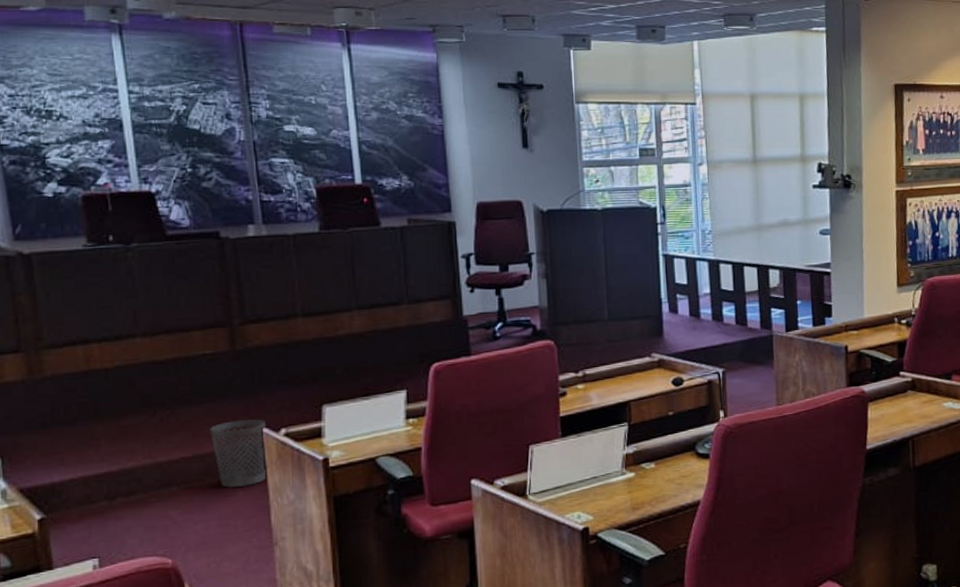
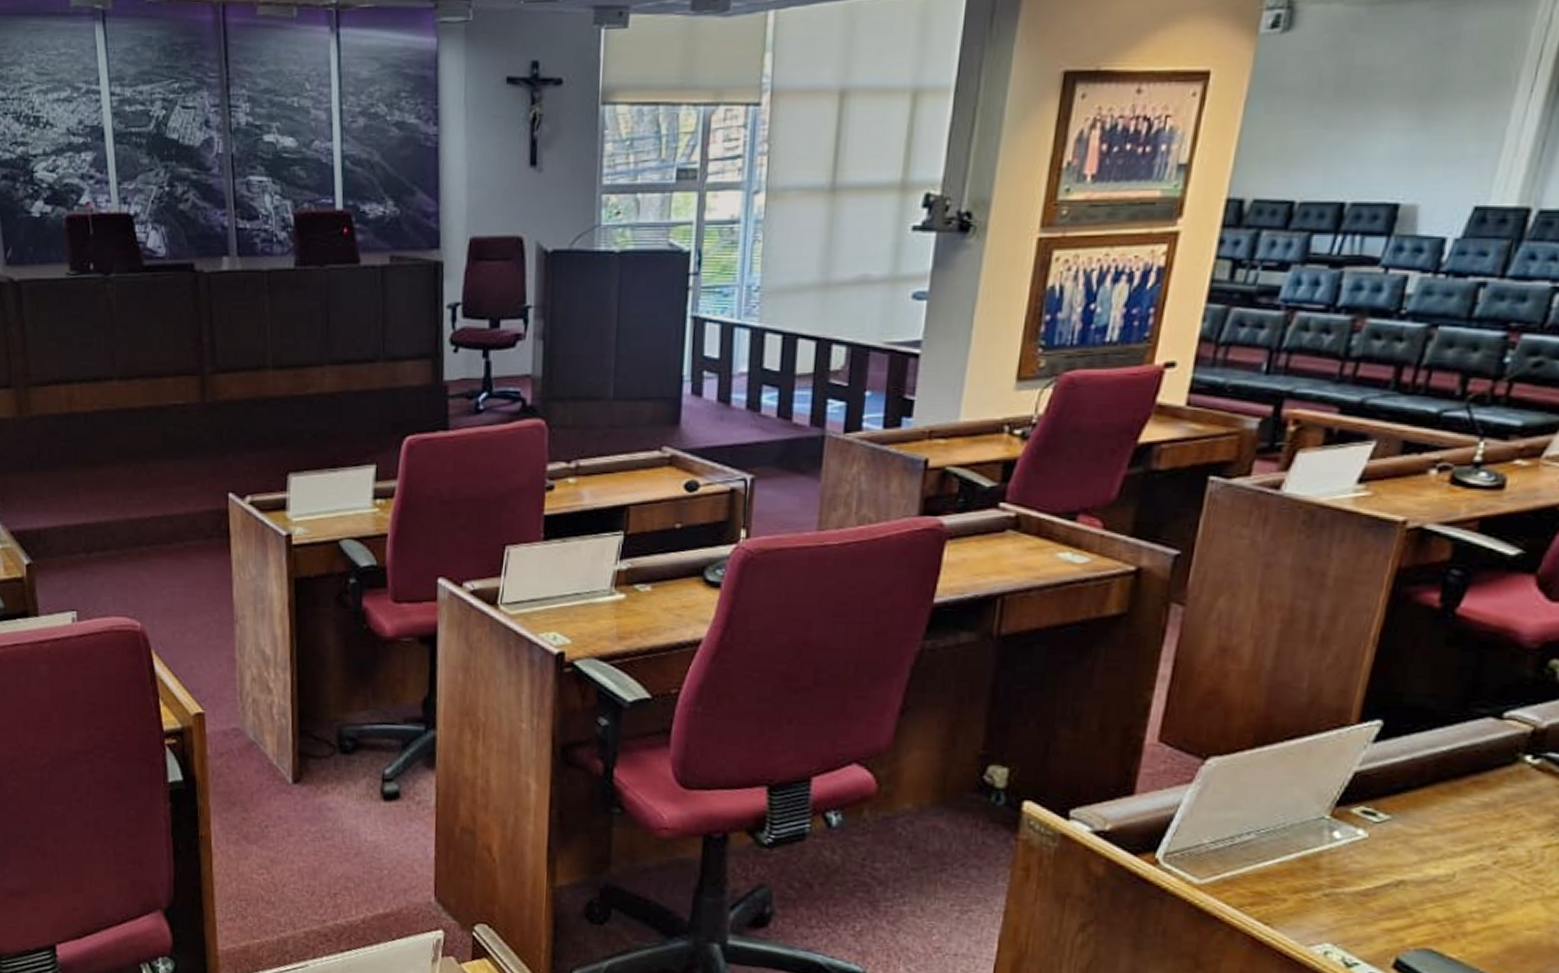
wastebasket: present [210,419,266,488] -> none [179,482,232,555]

